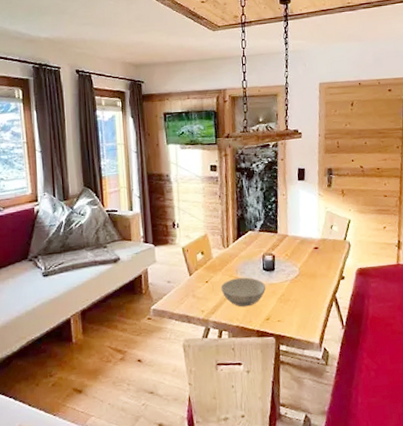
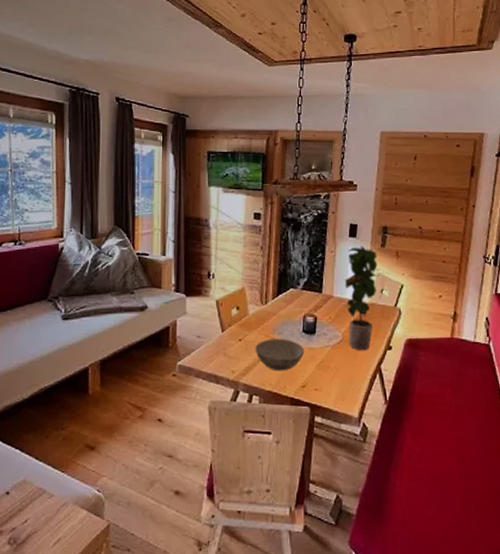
potted plant: none [297,187,328,283] -> present [344,245,379,351]

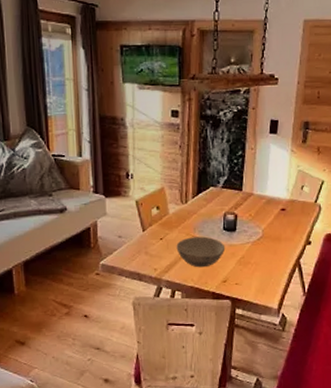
potted plant: present [344,245,379,351] -> none [265,142,300,247]

